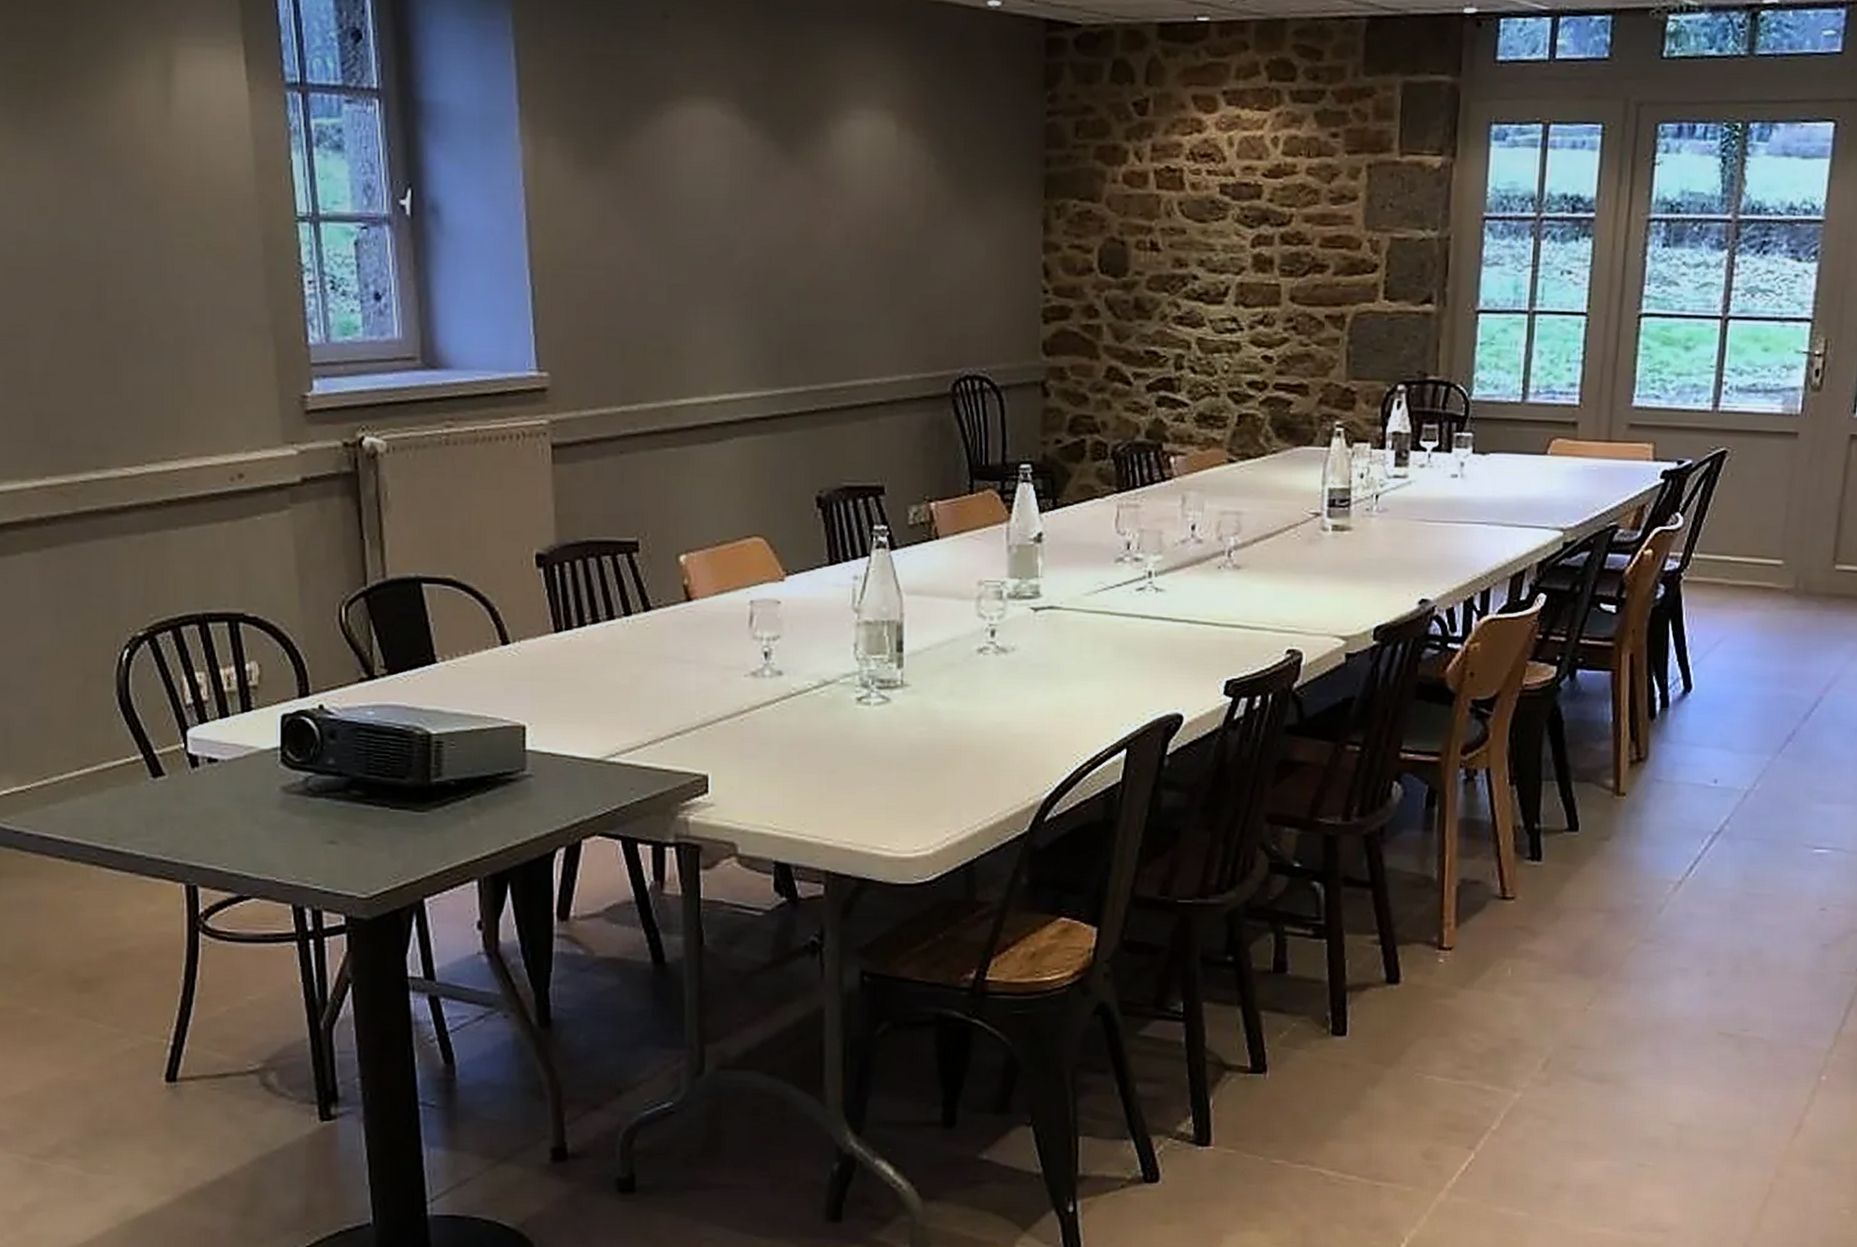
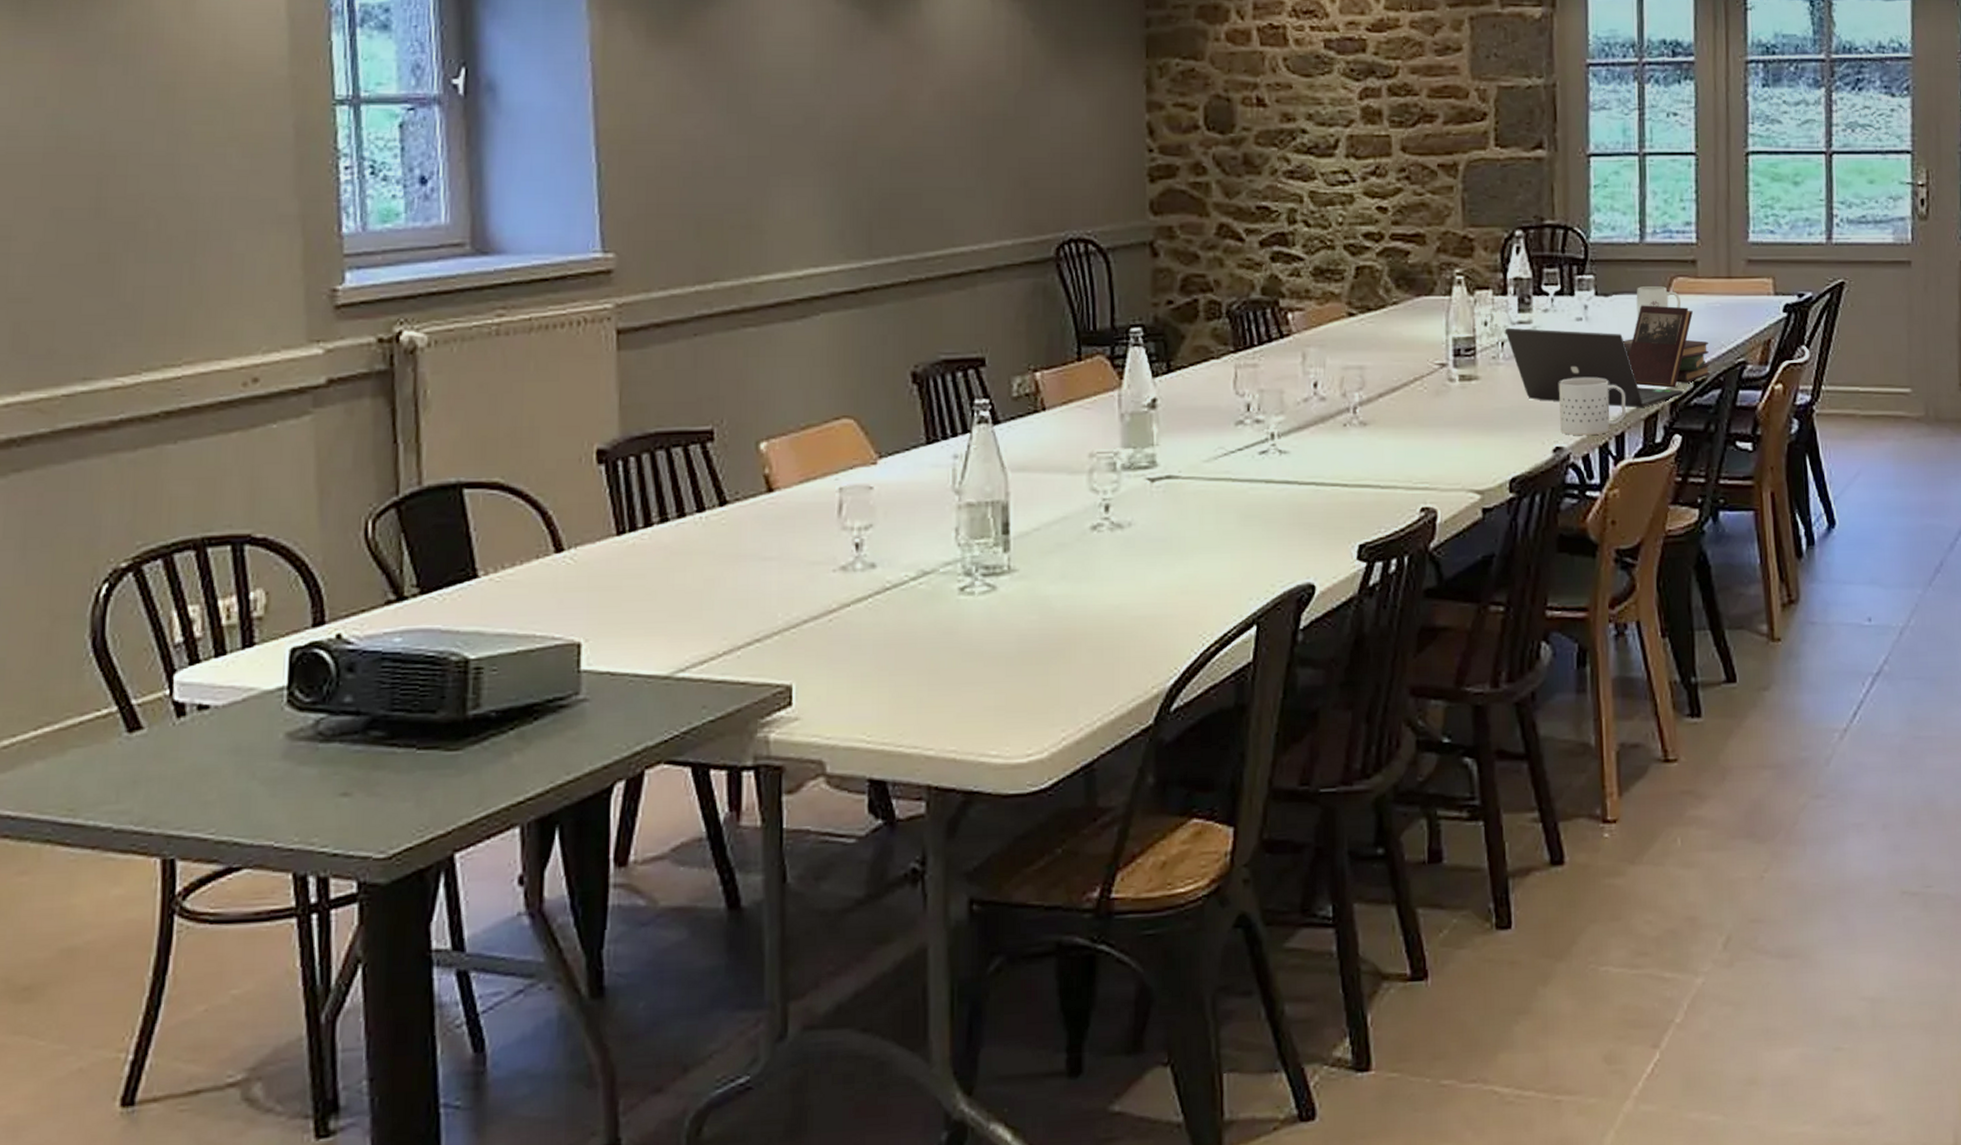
laptop: none [1380,481,1553,565] -> present [1505,327,1684,407]
mug: none [1427,533,1494,590] -> present [1559,378,1626,436]
book: none [1496,465,1583,548] -> present [1623,305,1711,388]
mug: none [1512,446,1558,478] -> present [1636,286,1681,319]

